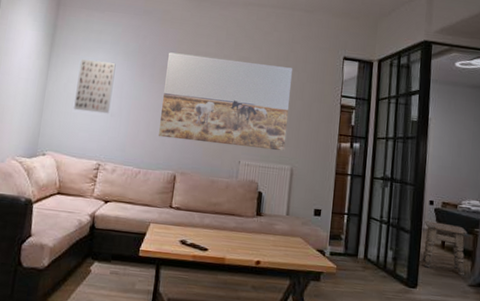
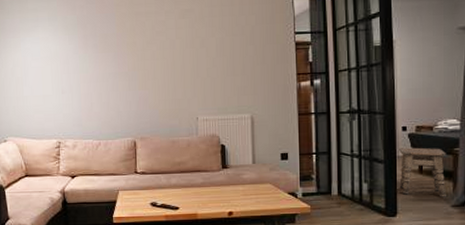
wall art: present [74,59,116,114] -> none [22,40,60,93]
wall art: present [159,52,292,152] -> none [108,12,242,106]

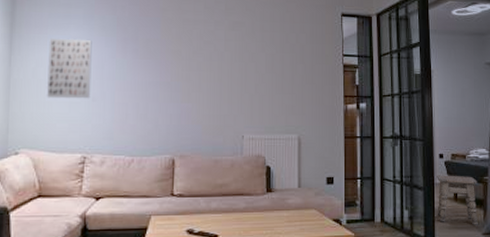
wall art: none [22,40,60,93] -> present [47,38,92,99]

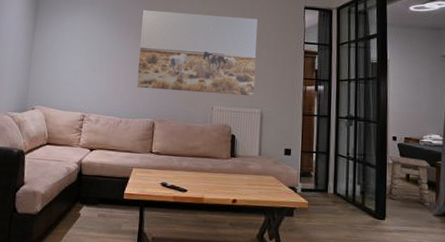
wall art: present [47,38,92,99] -> none [59,20,95,69]
wall art: none [150,23,291,120] -> present [137,10,258,97]

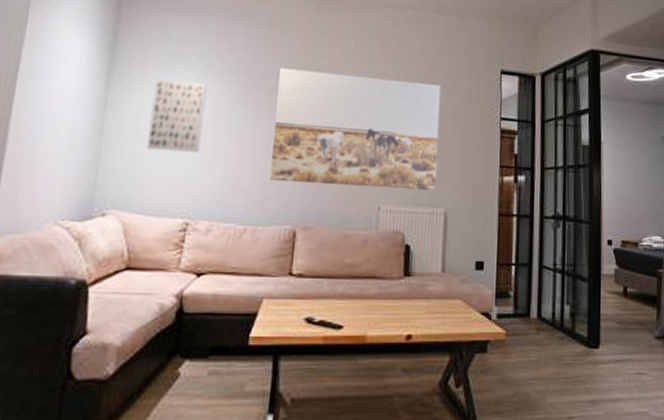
wall art: none [59,20,95,69] -> present [147,78,207,154]
side table: present [388,156,431,206] -> none [603,265,651,327]

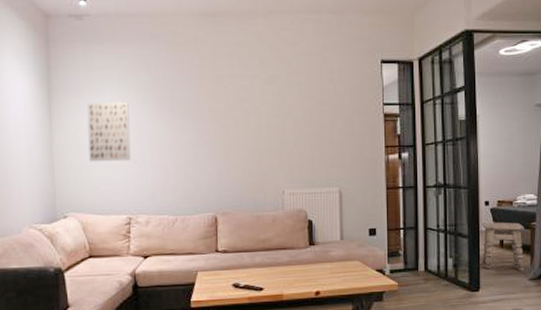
wall art: present [270,68,441,191] -> none [187,79,330,178]
side table: none [603,265,651,327] -> present [482,222,526,271]

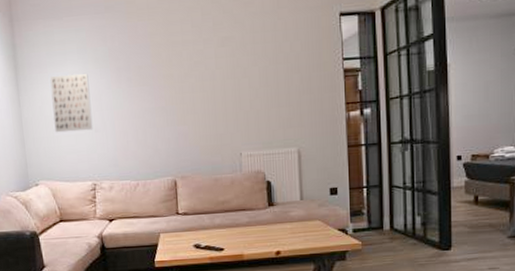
side table: present [482,222,526,271] -> none [454,177,504,229]

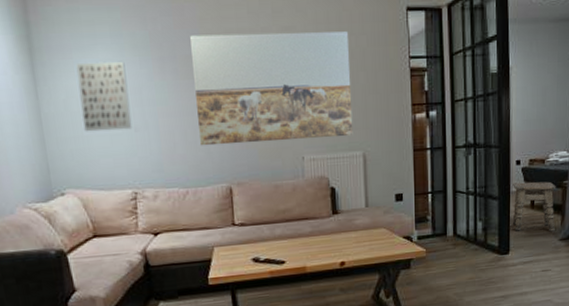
wall art: none [142,38,288,144] -> present [190,31,353,146]
side table: none [454,177,504,229] -> present [512,181,556,232]

